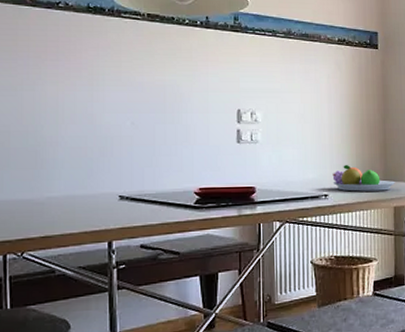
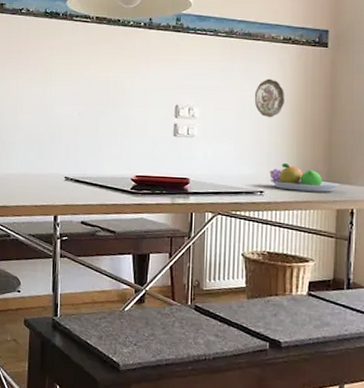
decorative plate: none [314,80,343,120] -> present [254,78,285,118]

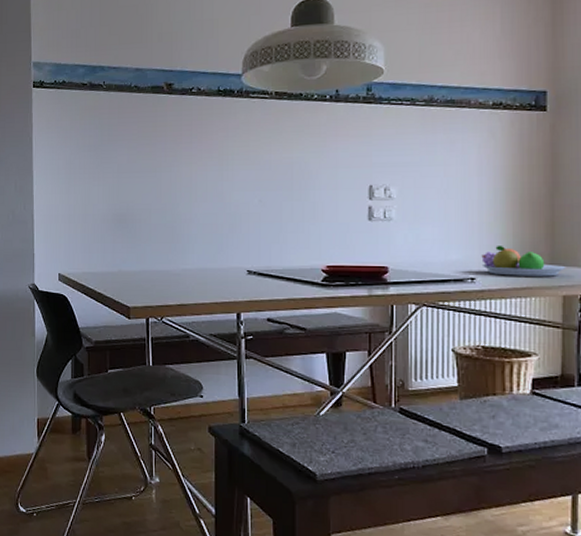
decorative plate: present [254,78,285,118] -> none [460,150,497,195]

